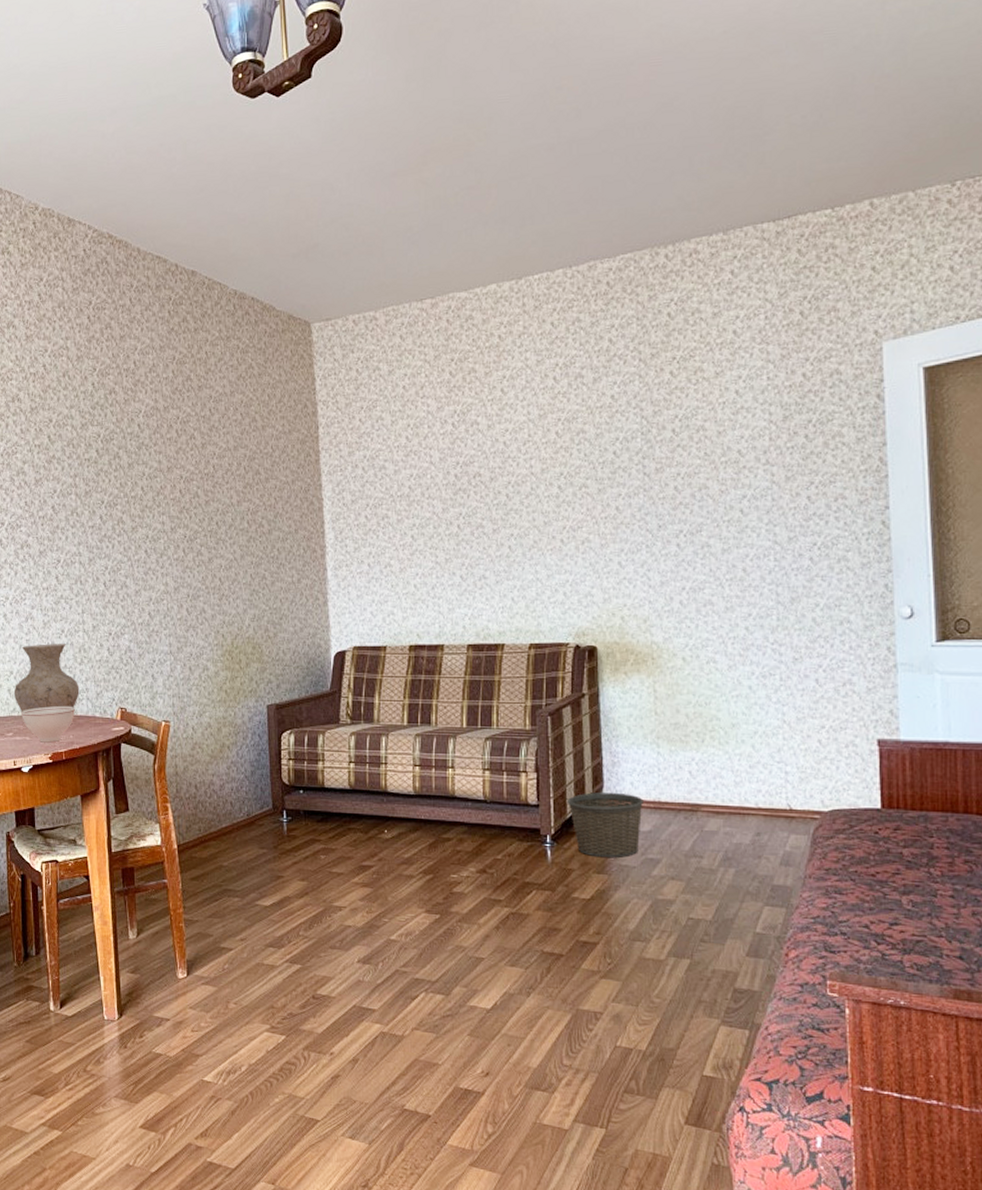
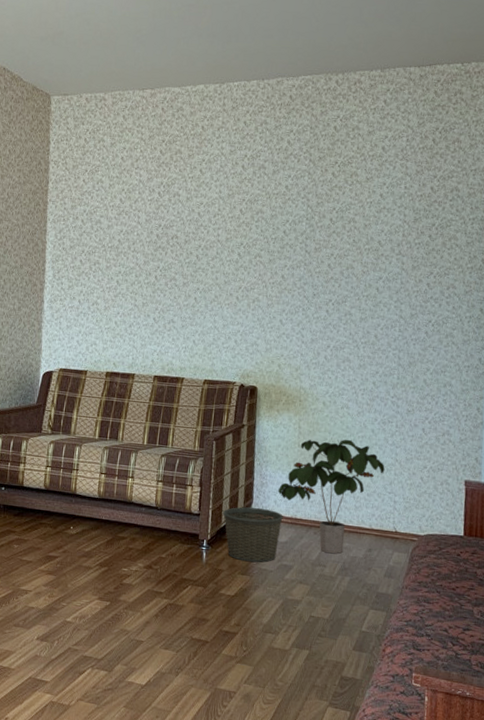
potted plant: none [635,700,770,842] -> present [278,439,385,554]

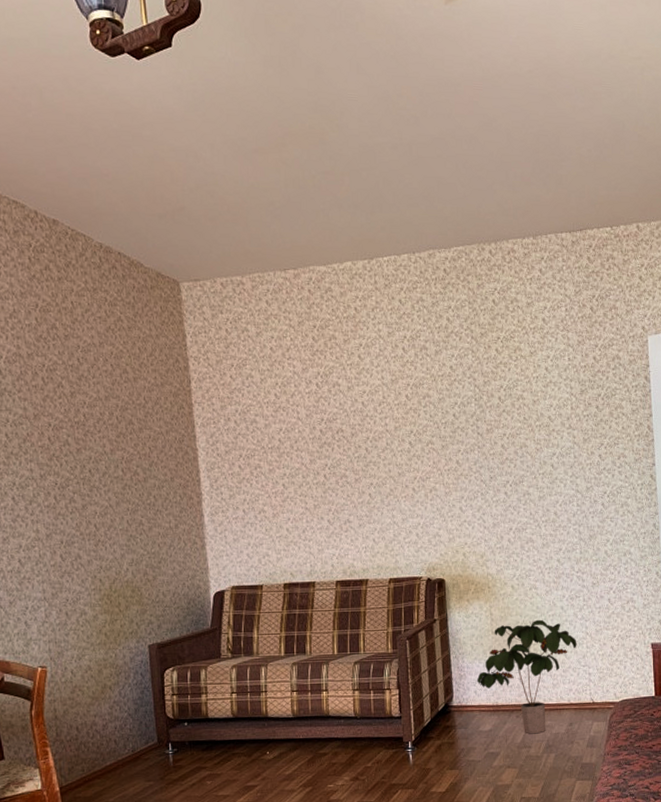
basket: present [223,507,283,563] -> none [425,701,485,756]

